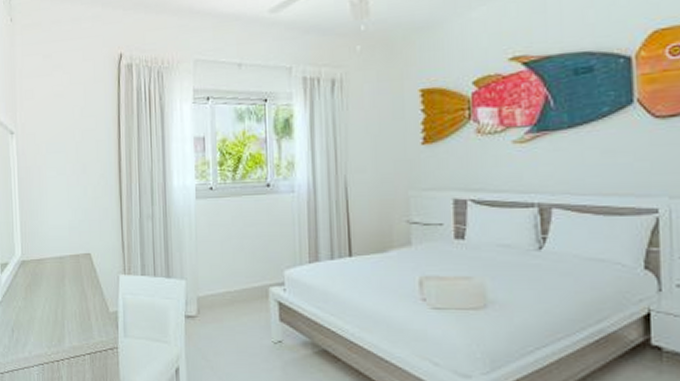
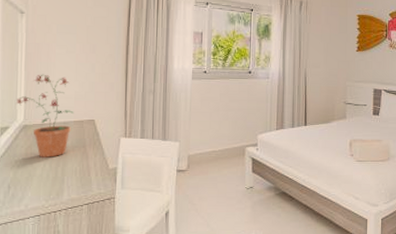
potted plant: none [14,201,69,298] -> present [17,74,74,157]

